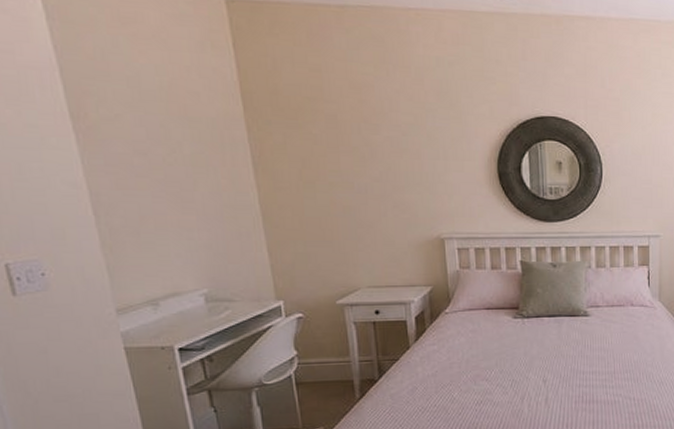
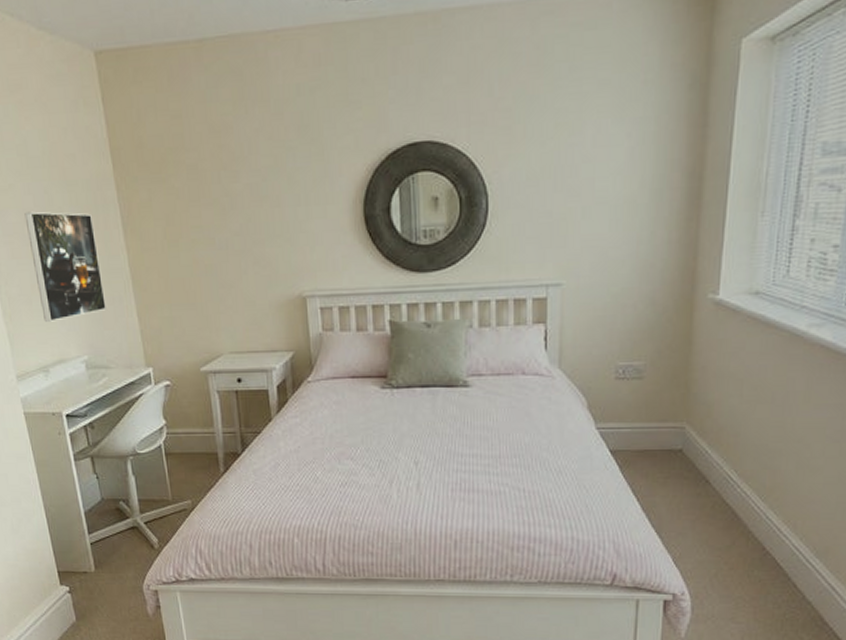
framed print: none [134,143,231,254] -> present [24,211,106,322]

